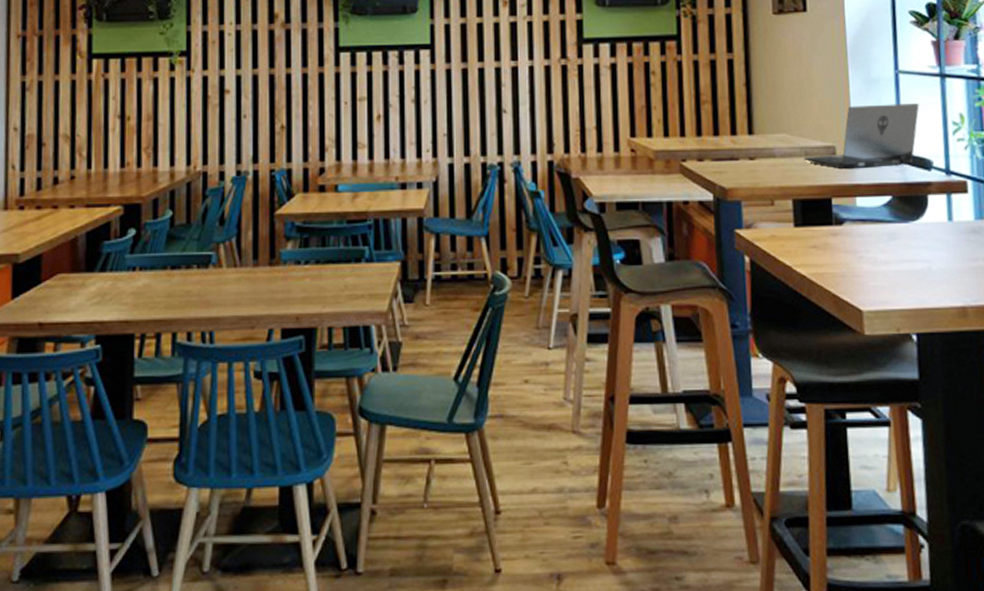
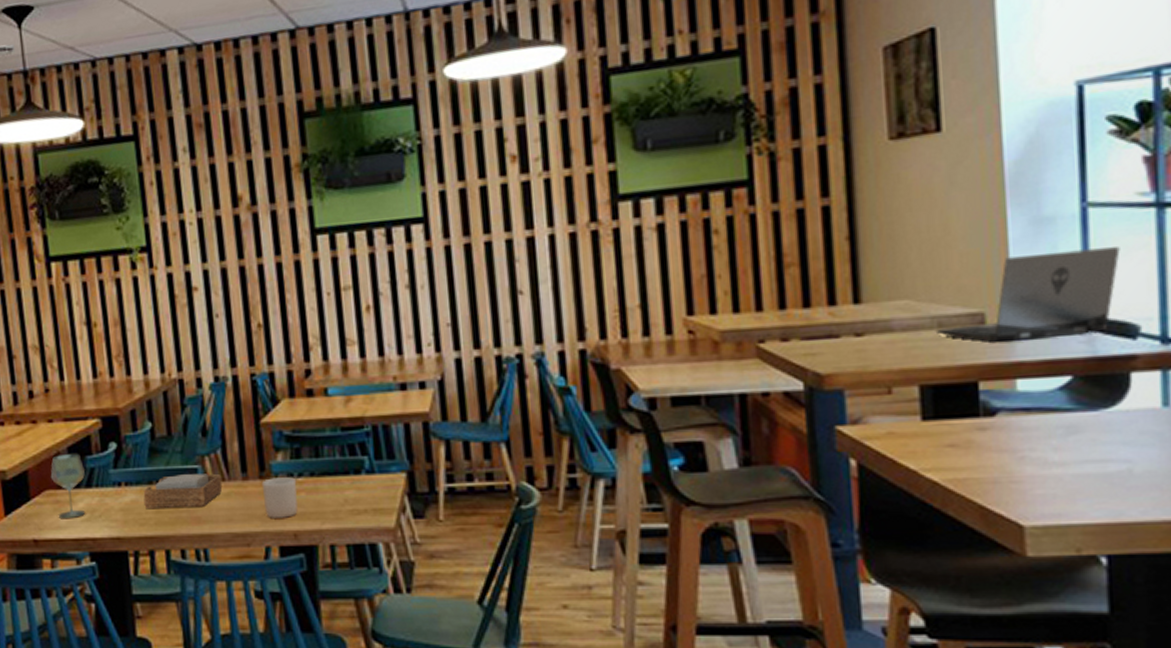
wine glass: none [65,238,101,302] -> present [50,453,86,518]
napkin holder: none [156,260,234,292] -> present [143,473,223,508]
mug: none [270,264,303,302] -> present [261,477,298,518]

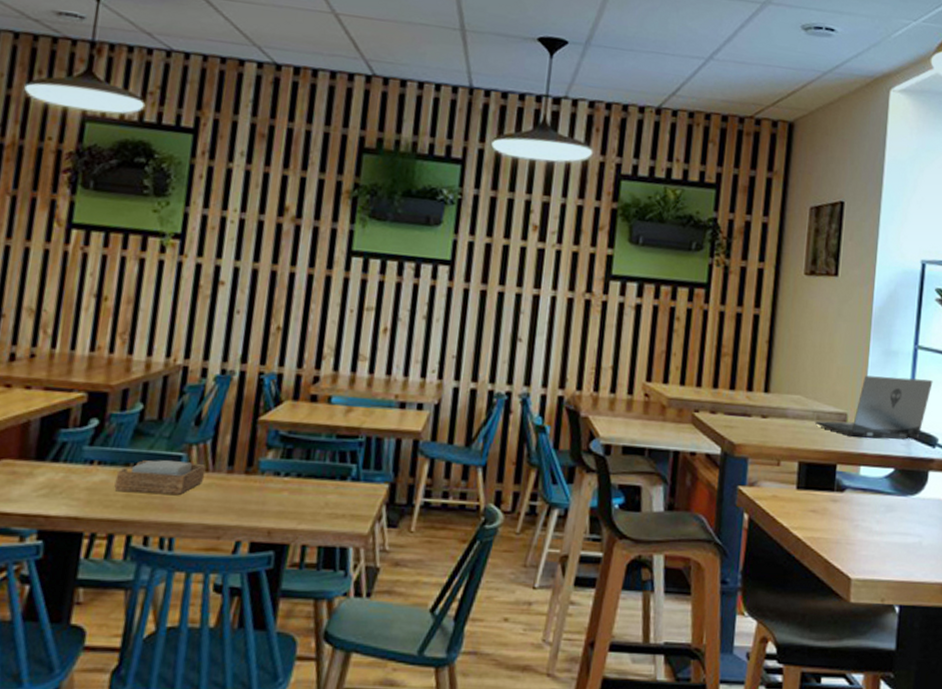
wine glass: present [50,453,86,518] -> none [11,423,55,492]
mug: present [261,477,298,518] -> none [243,474,283,515]

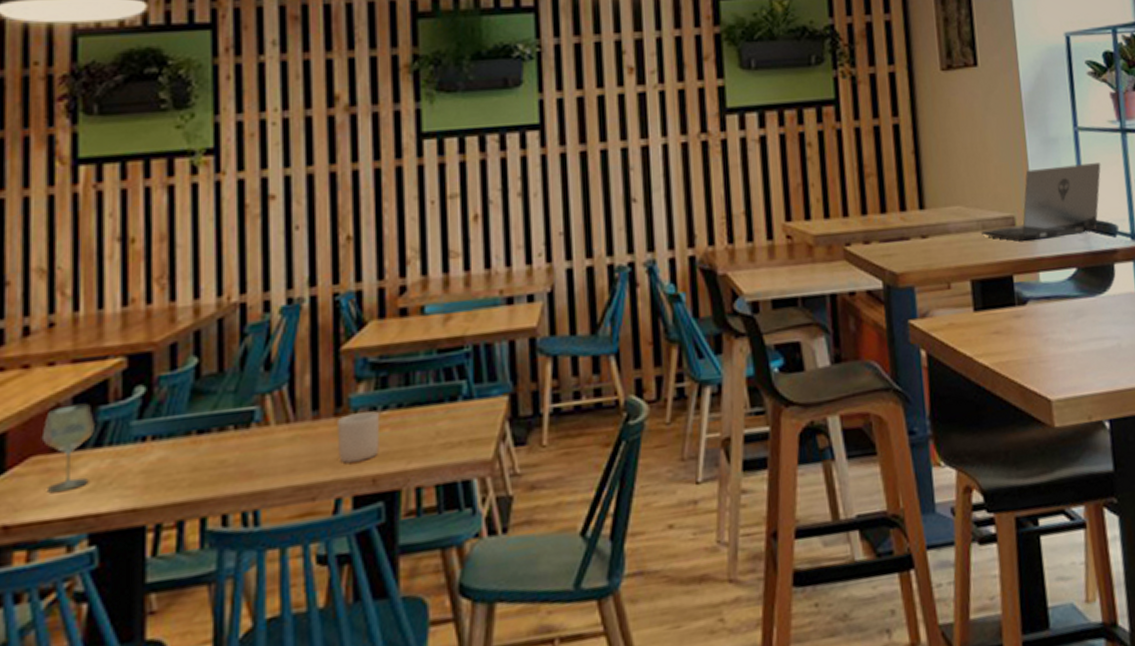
wine glass: none [11,423,55,492] -> present [41,403,94,492]
napkin holder: present [114,460,206,495] -> none [176,415,286,467]
mug: none [243,474,283,515] -> present [336,411,381,463]

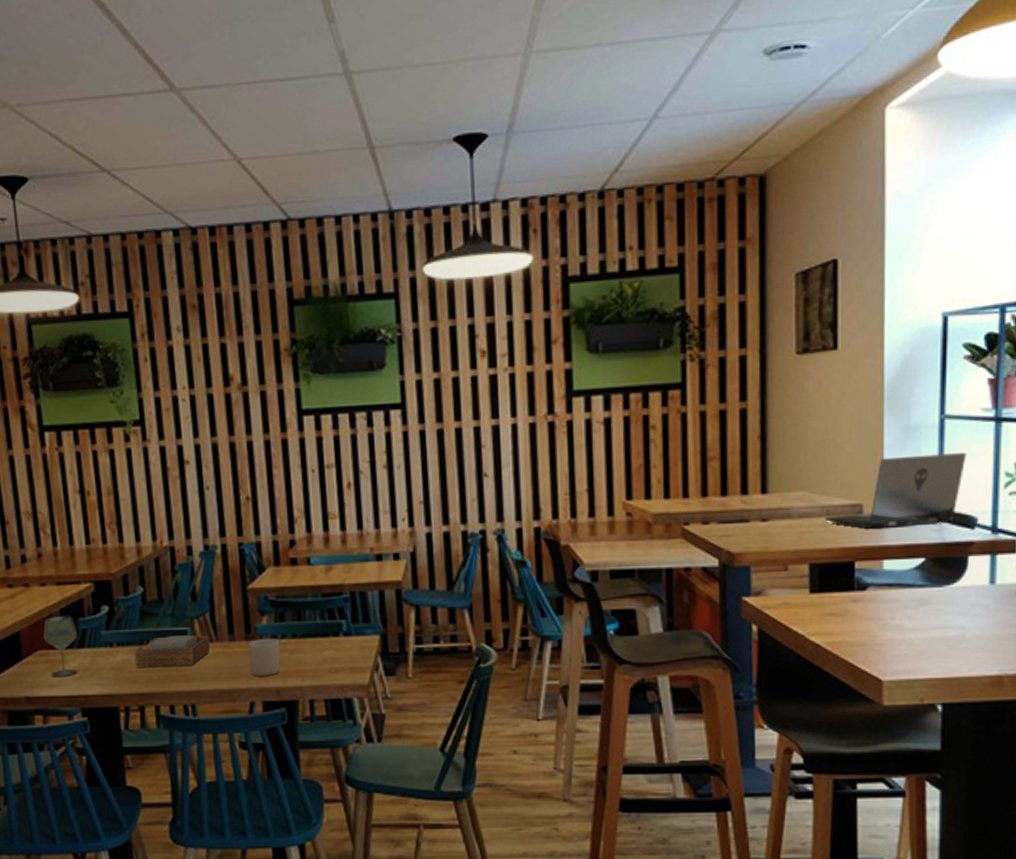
napkin holder: none [176,415,286,467] -> present [134,635,211,667]

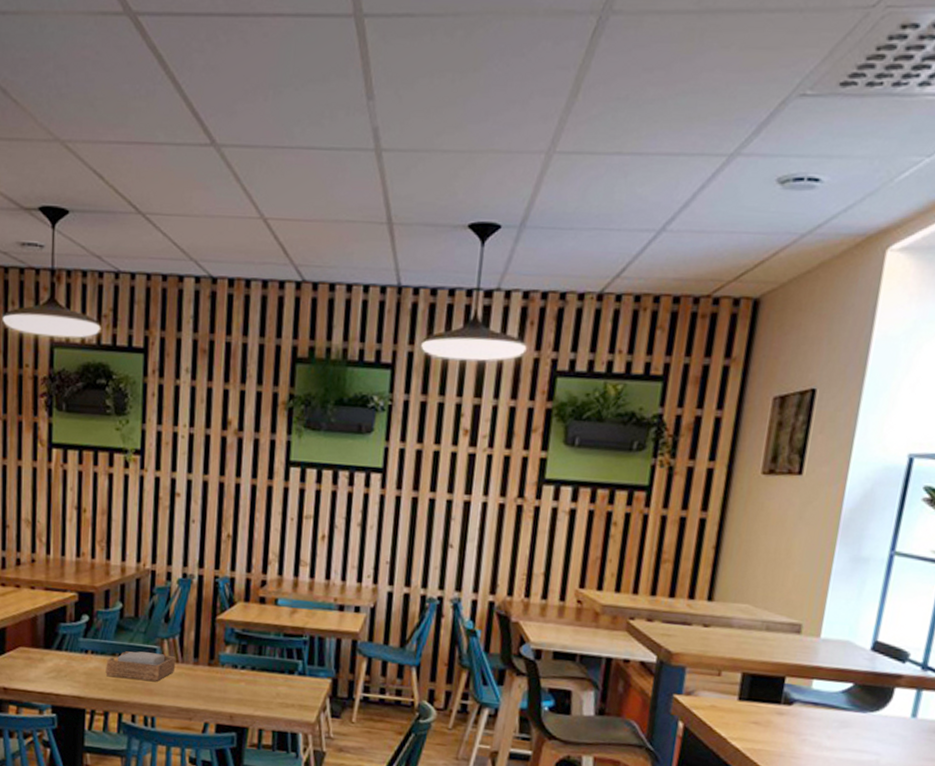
wine glass: present [43,615,78,677] -> none [26,618,57,674]
mug: present [247,639,281,676] -> none [209,666,240,702]
laptop computer: present [824,453,967,530] -> none [763,584,910,653]

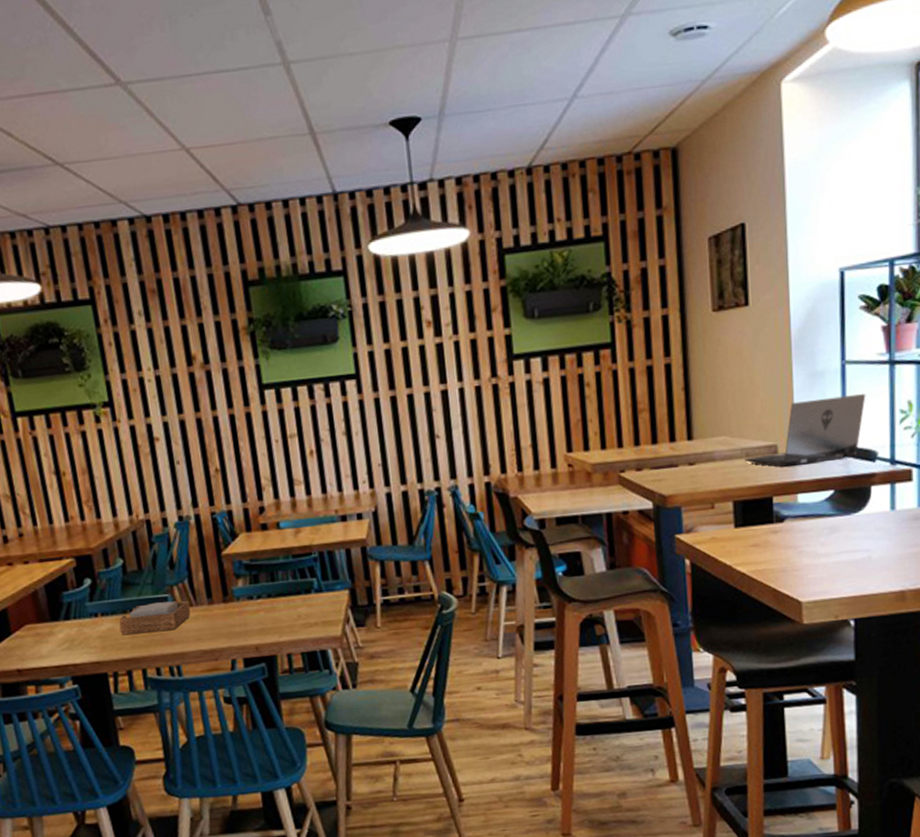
laptop computer: none [763,584,910,653] -> present [744,394,866,467]

